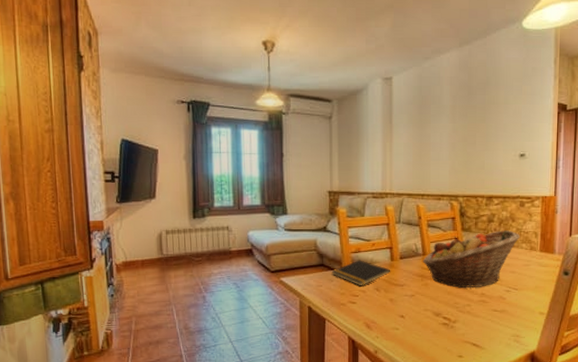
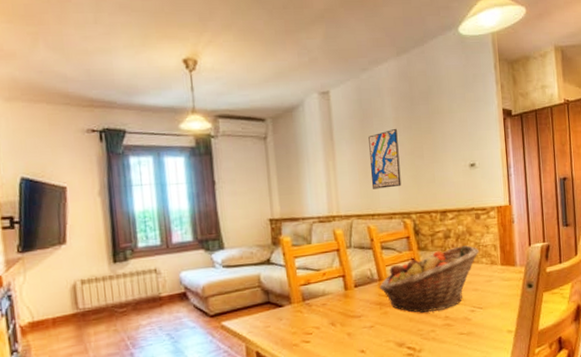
notepad: present [331,260,391,287] -> none [279,292,346,323]
wall art: none [424,115,453,171] -> present [368,128,402,189]

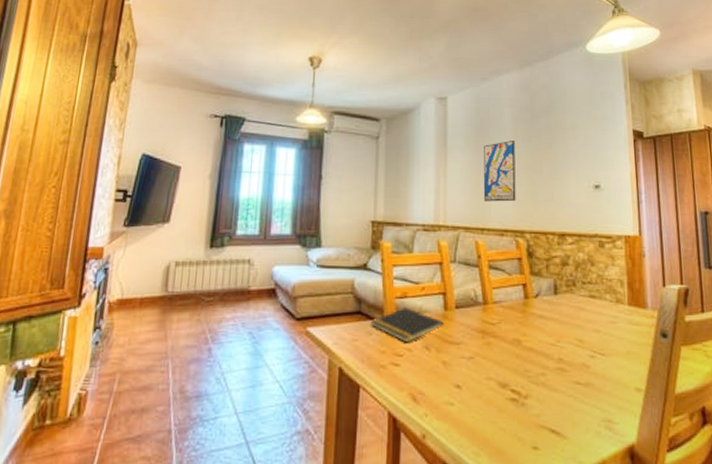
notepad: none [279,292,346,323] -> present [370,307,444,343]
fruit basket: present [379,245,479,314] -> none [483,276,602,351]

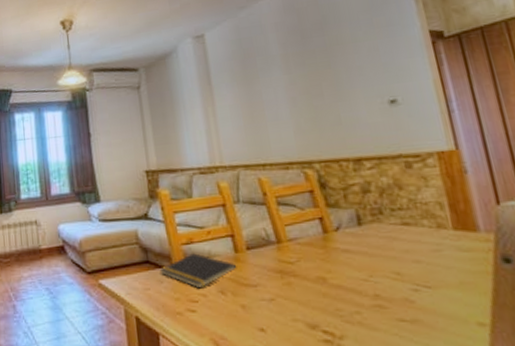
wall art: present [483,139,516,202] -> none [252,65,298,136]

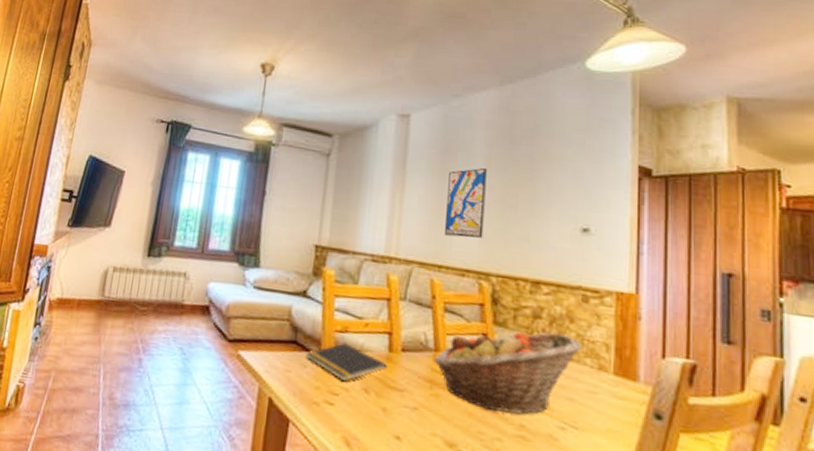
wall art: none [252,65,298,136] -> present [443,167,487,238]
fruit basket: none [278,202,417,288] -> present [433,331,582,415]

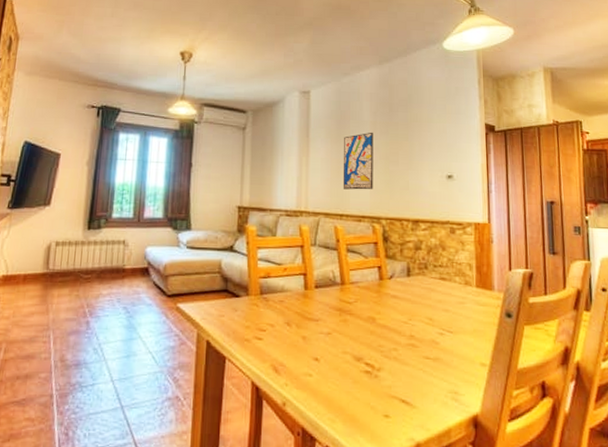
notepad: present [305,343,388,382] -> none [236,286,304,319]
fruit basket: present [433,331,582,415] -> none [341,260,452,328]

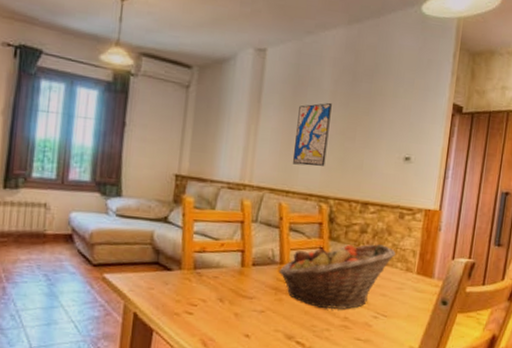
fruit basket: none [341,260,452,328] -> present [278,244,396,310]

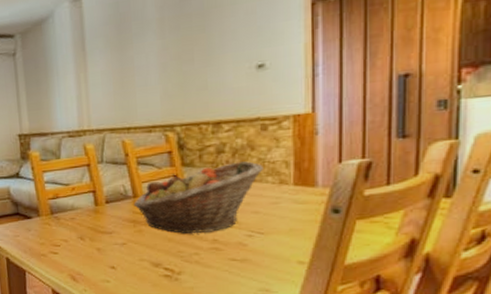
wall art: present [292,102,332,167] -> none [126,30,164,101]

